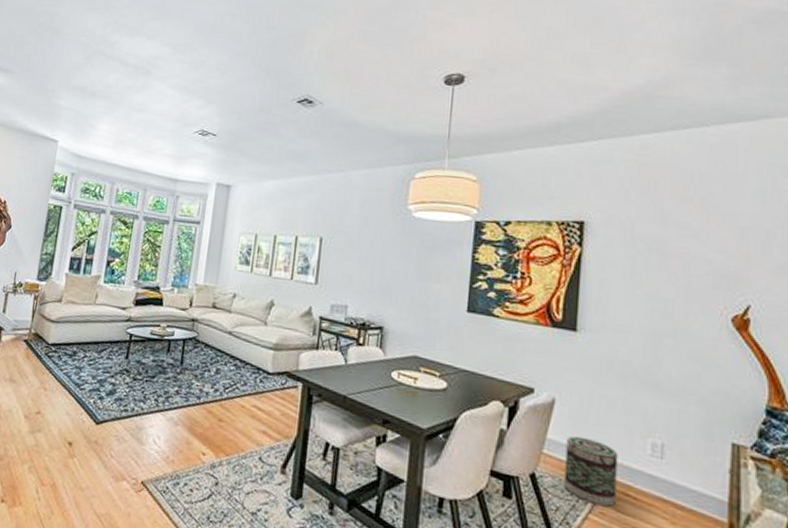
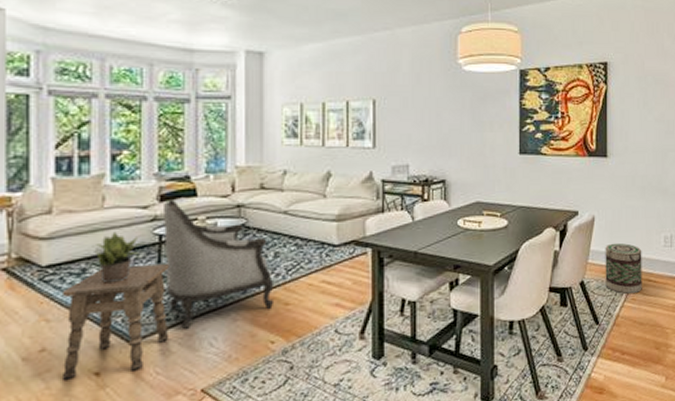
side table: none [46,355,134,450] -> present [61,263,170,382]
potted plant: none [83,324,121,369] -> present [92,231,147,284]
armchair: none [129,304,213,424] -> present [162,198,275,330]

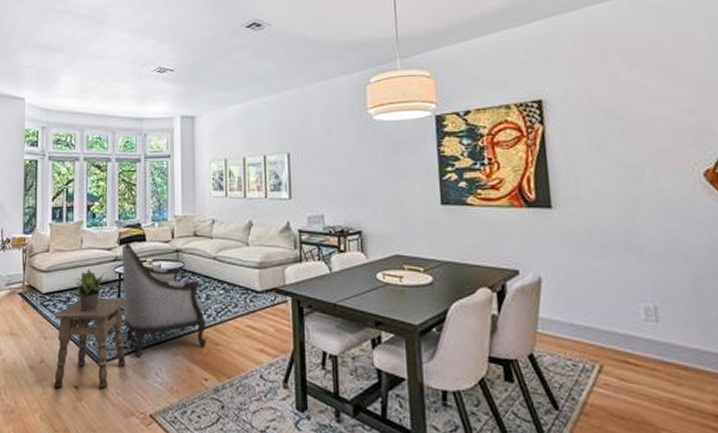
basket: present [605,242,642,294] -> none [559,311,618,376]

